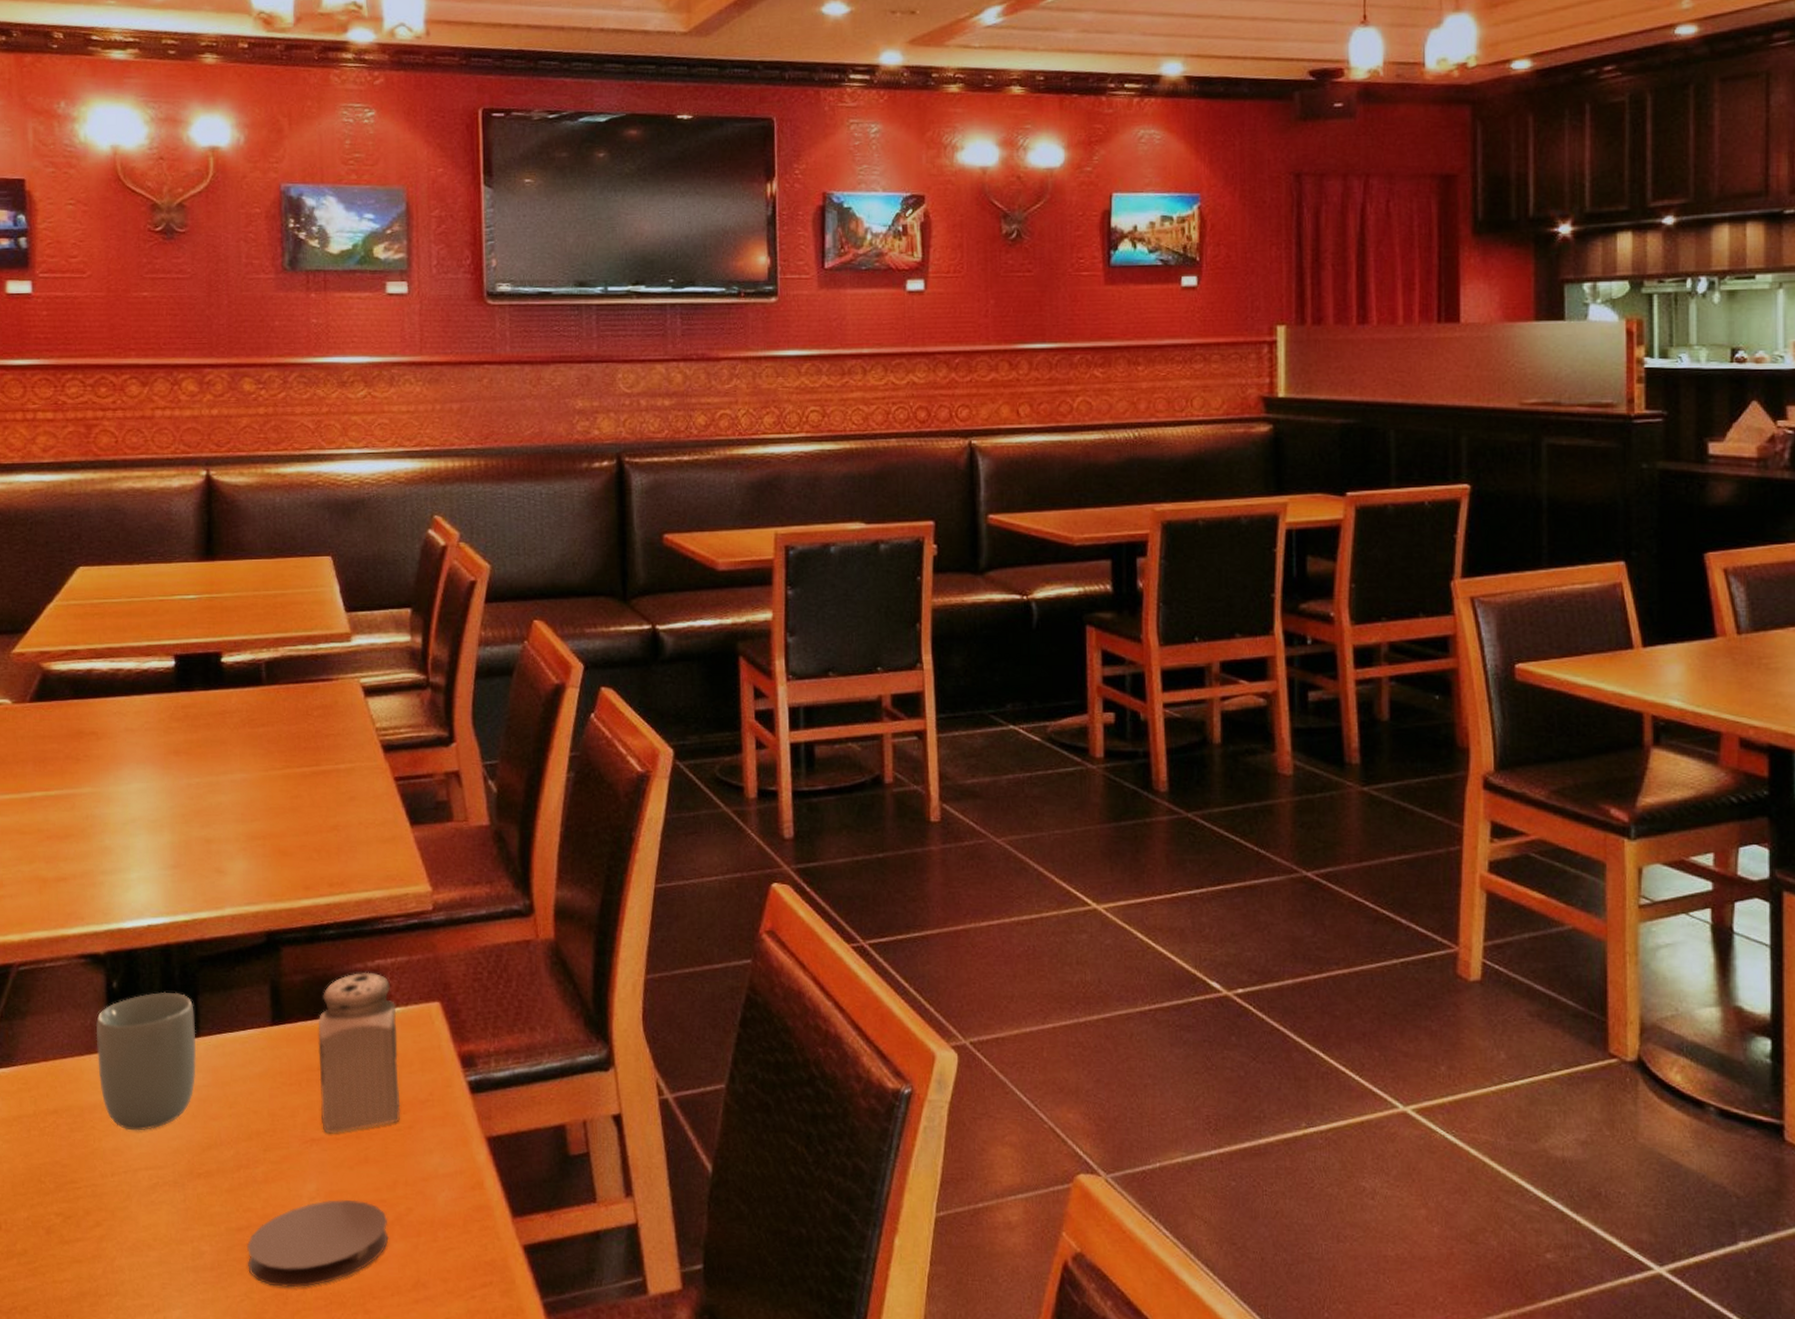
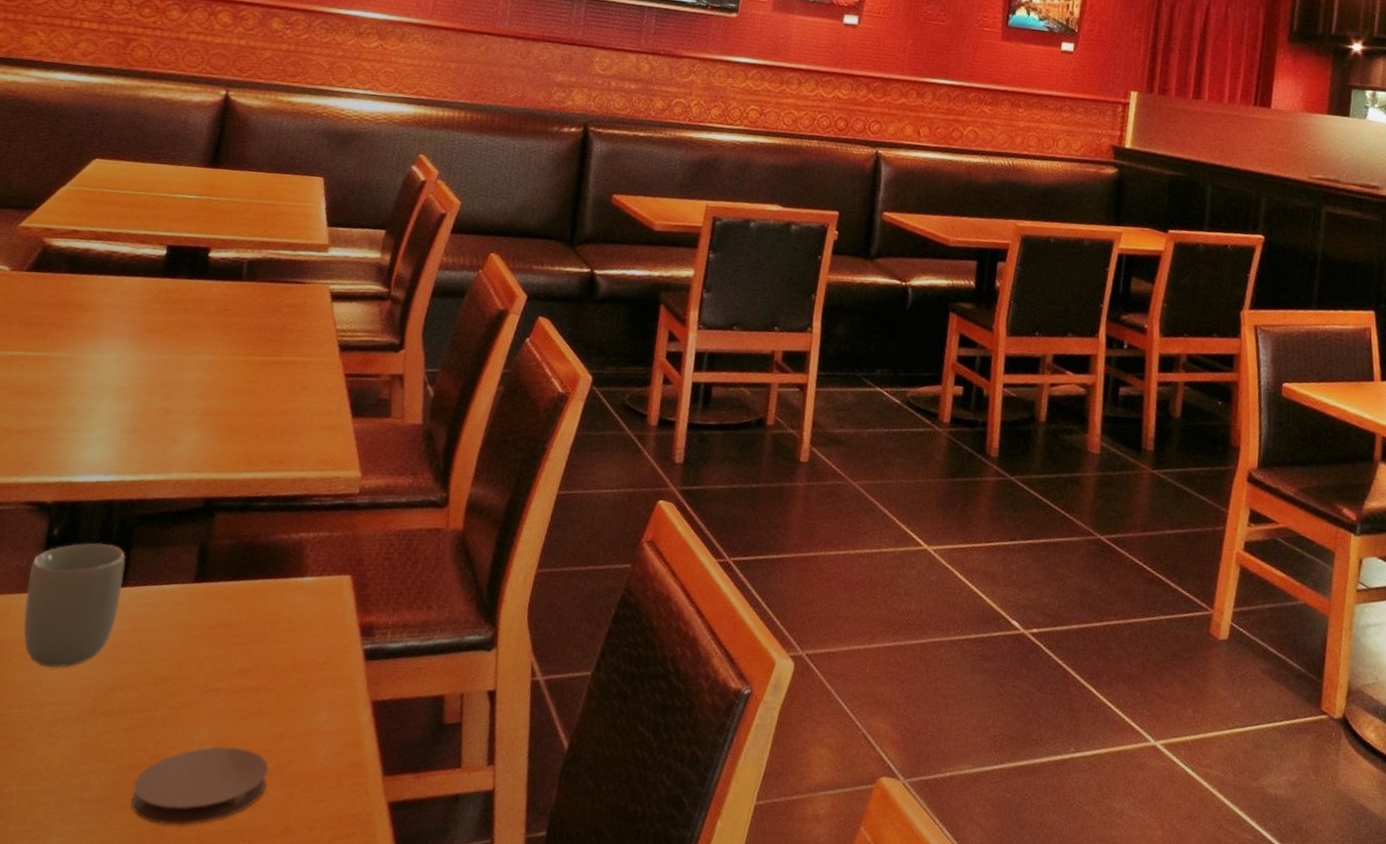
salt shaker: present [318,972,401,1134] -> none [224,542,311,686]

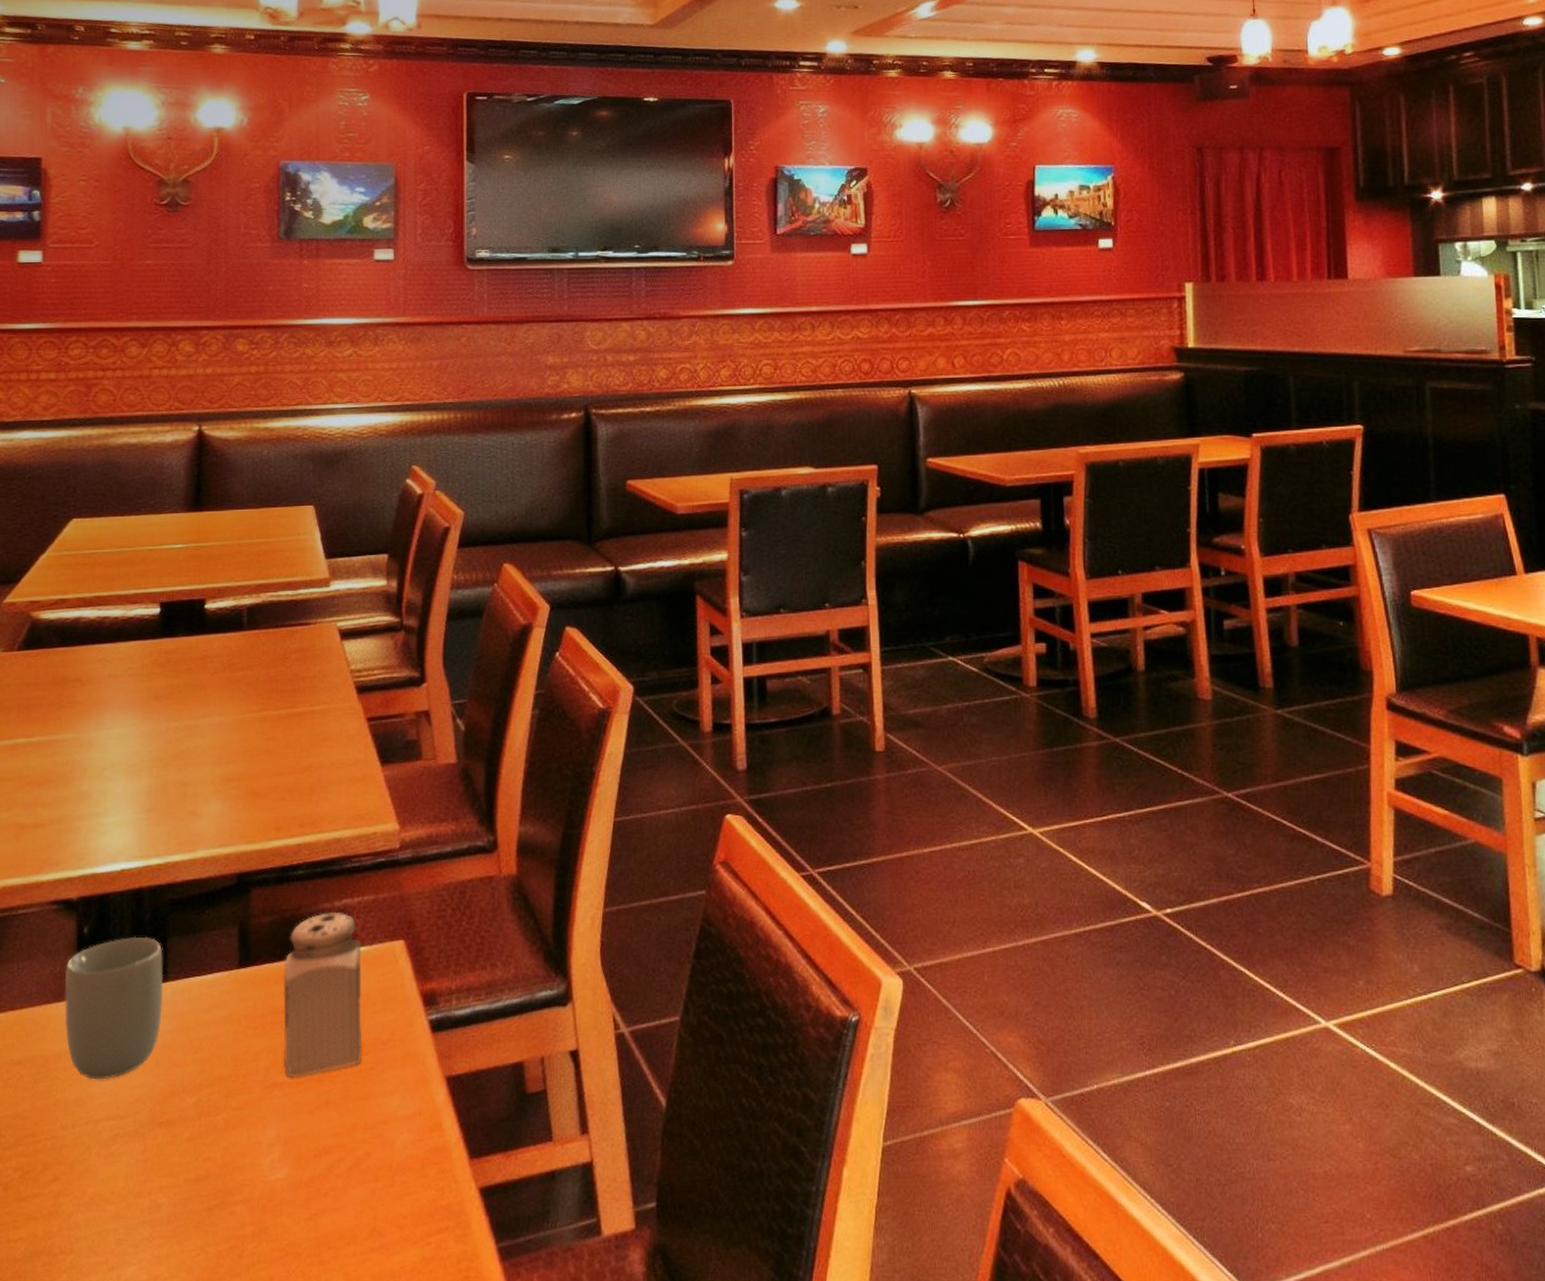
coaster: present [131,747,270,826] -> none [204,1145,347,1240]
salt shaker: none [224,542,311,686] -> present [283,911,363,1078]

